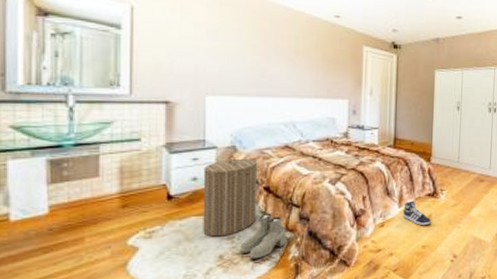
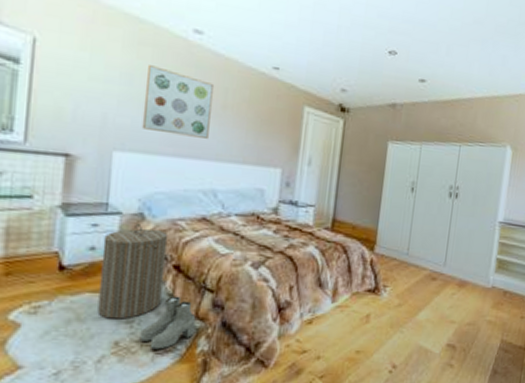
wall art: none [228,22,287,79] -> present [141,65,215,139]
sneaker: present [403,200,432,226] -> none [336,295,370,327]

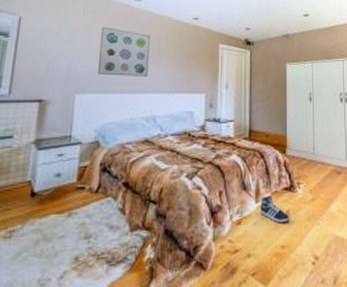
laundry hamper: present [97,222,169,320] -> none [61,149,119,236]
boots: present [139,296,196,350] -> none [96,210,143,262]
sneaker: none [336,295,370,327] -> present [260,195,290,223]

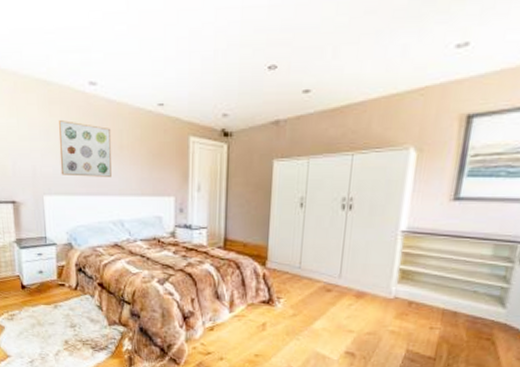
sneaker: present [260,195,290,223] -> none [234,306,266,334]

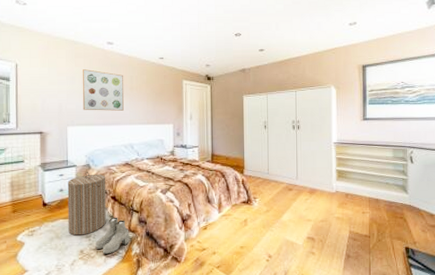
laundry hamper: none [47,251,93,325] -> present [67,171,106,236]
boots: none [81,307,120,348] -> present [95,217,130,254]

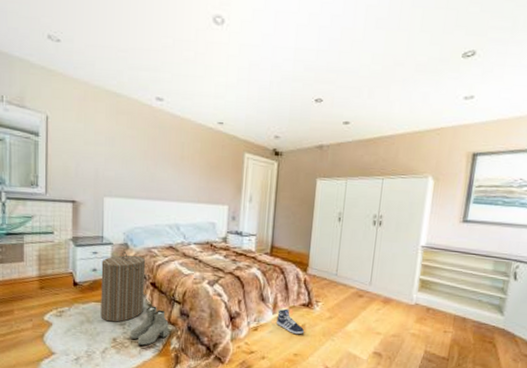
wall art: present [82,69,124,111] -> none [122,129,174,184]
sneaker: none [223,207,247,229] -> present [276,308,305,335]

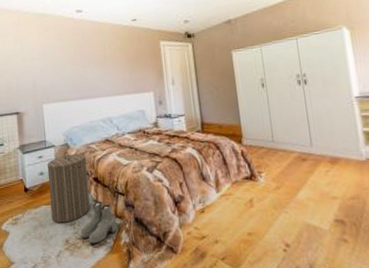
sneaker: present [276,308,305,335] -> none [221,184,254,212]

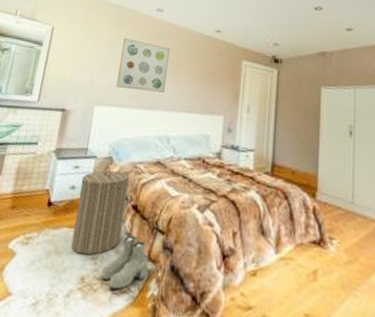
wall art: none [54,41,99,85] -> present [116,38,171,92]

